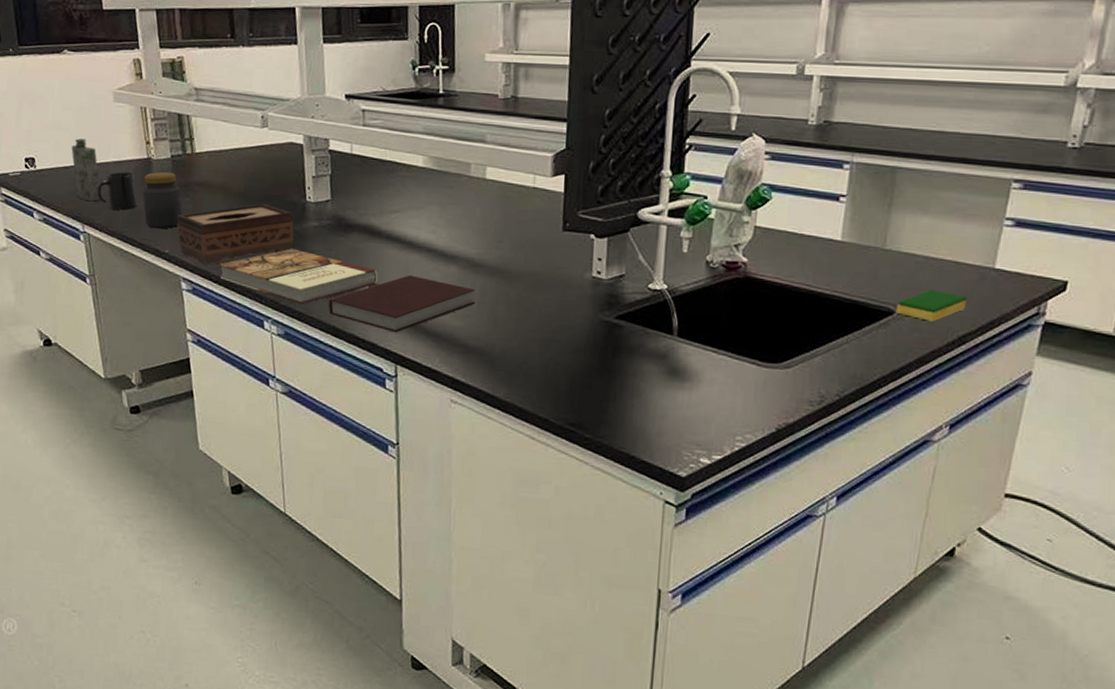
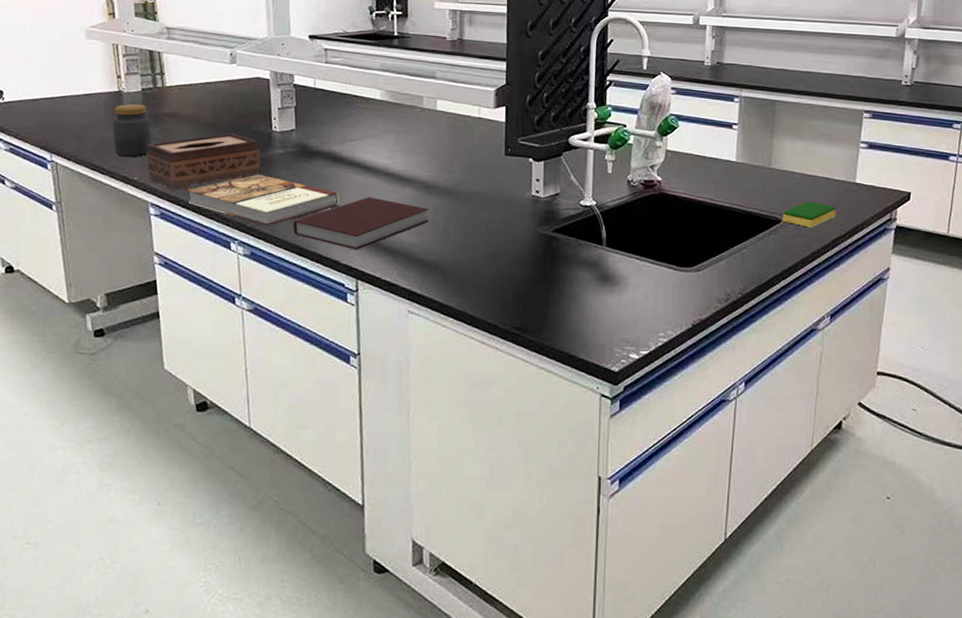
flask: present [71,138,100,202] -> none [41,72,70,132]
mug: present [97,171,138,210] -> none [66,103,107,140]

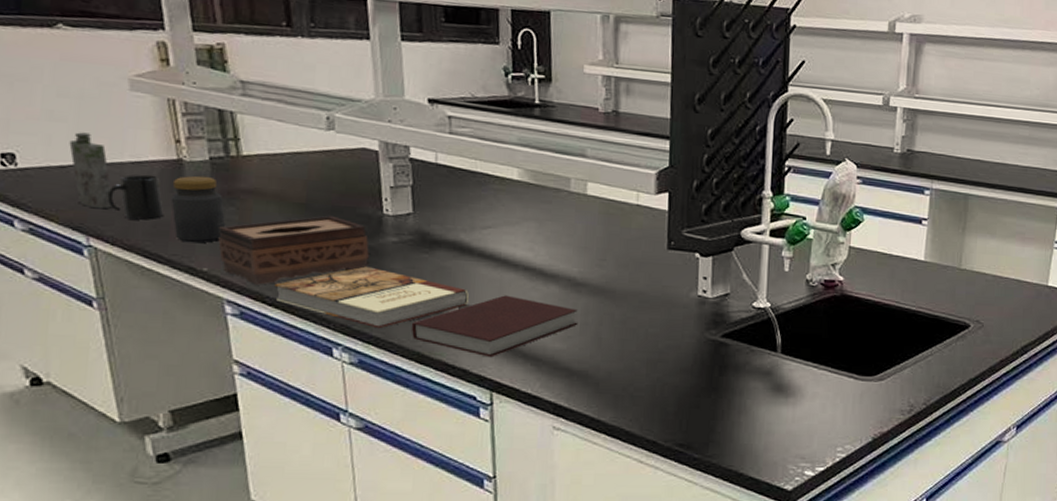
flask: none [41,72,70,132] -> present [69,132,111,209]
mug: none [66,103,107,140] -> present [106,174,164,220]
dish sponge: present [783,201,837,228] -> none [972,305,1027,334]

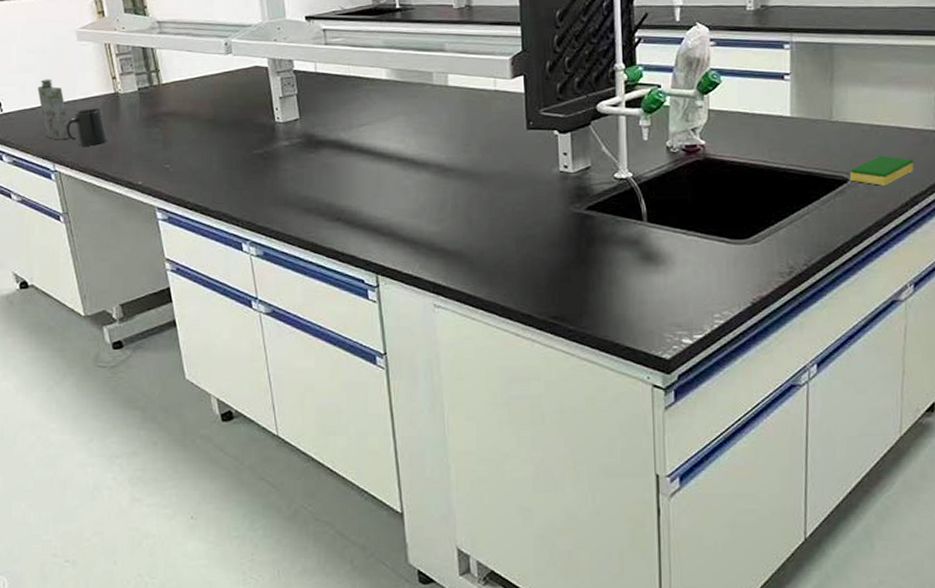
jar: present [170,175,226,244] -> none [111,104,154,162]
tissue box: present [218,215,369,285] -> none [148,127,266,193]
book: present [274,266,469,329] -> none [193,169,351,224]
notebook: present [412,295,578,358] -> none [306,185,450,243]
dish sponge: none [972,305,1027,334] -> present [850,156,914,186]

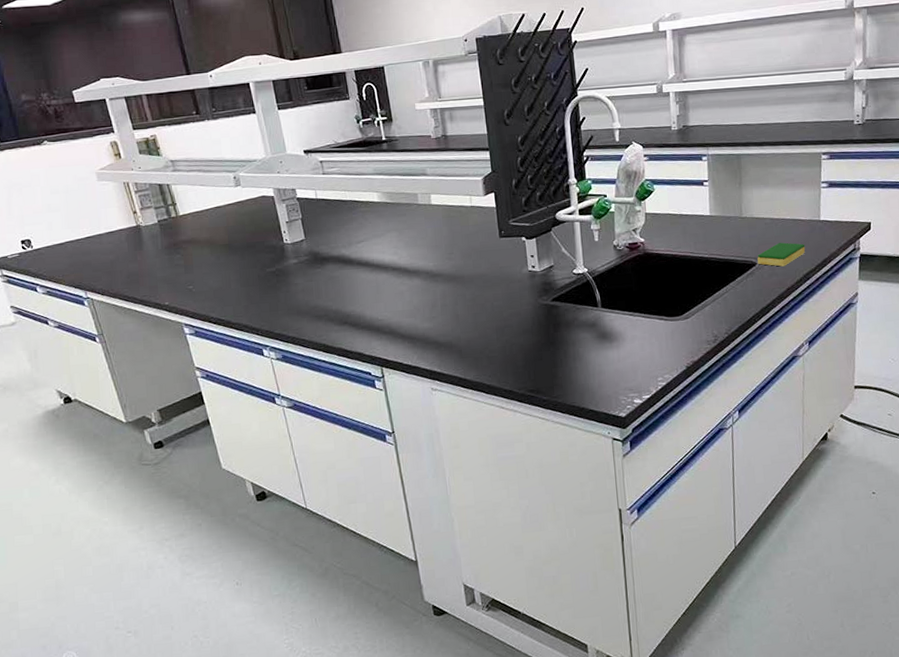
flask: present [37,79,69,140] -> none [64,216,98,271]
mug: present [65,108,107,146] -> none [94,240,134,275]

